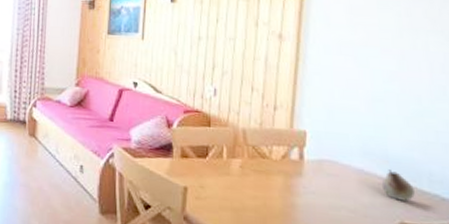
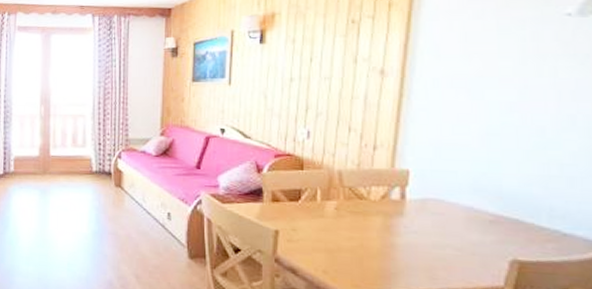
fruit: present [381,169,415,202] -> none [493,206,531,238]

